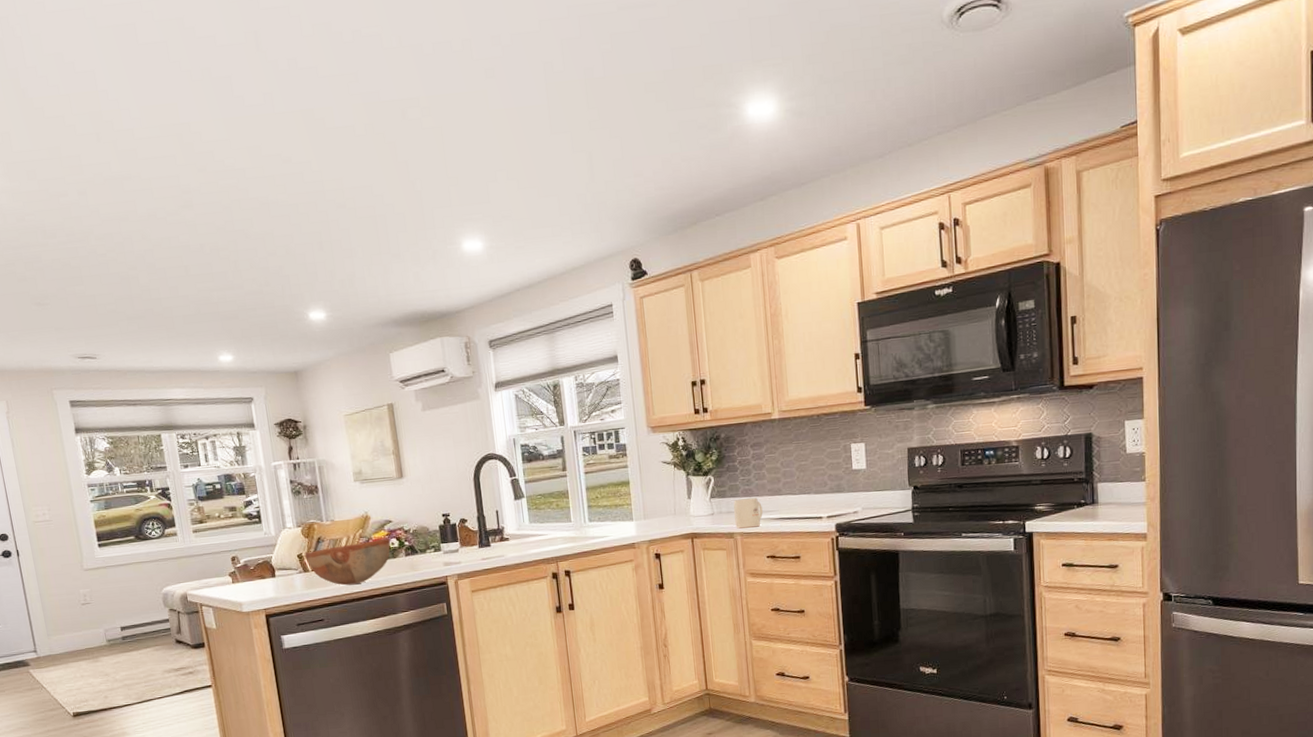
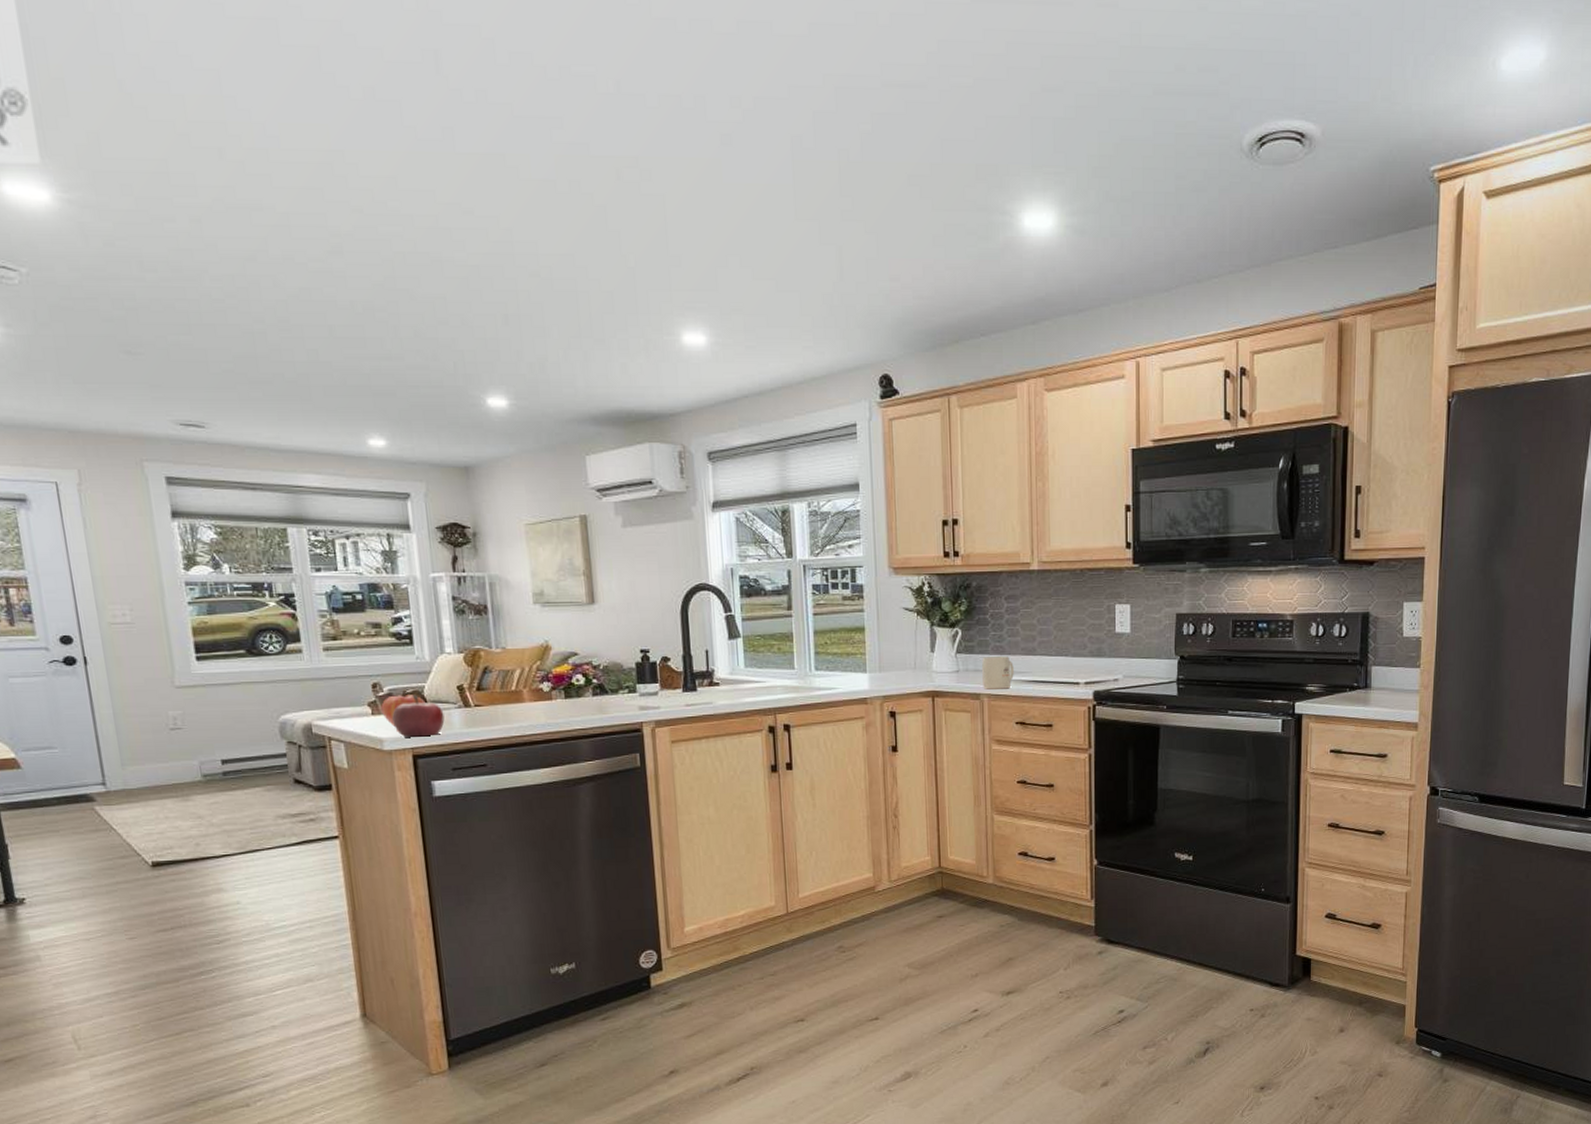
fruit: none [239,560,273,593] -> present [381,689,426,728]
fruit: none [248,564,289,600] -> present [392,695,445,737]
bowl: present [305,538,391,586] -> none [466,673,576,726]

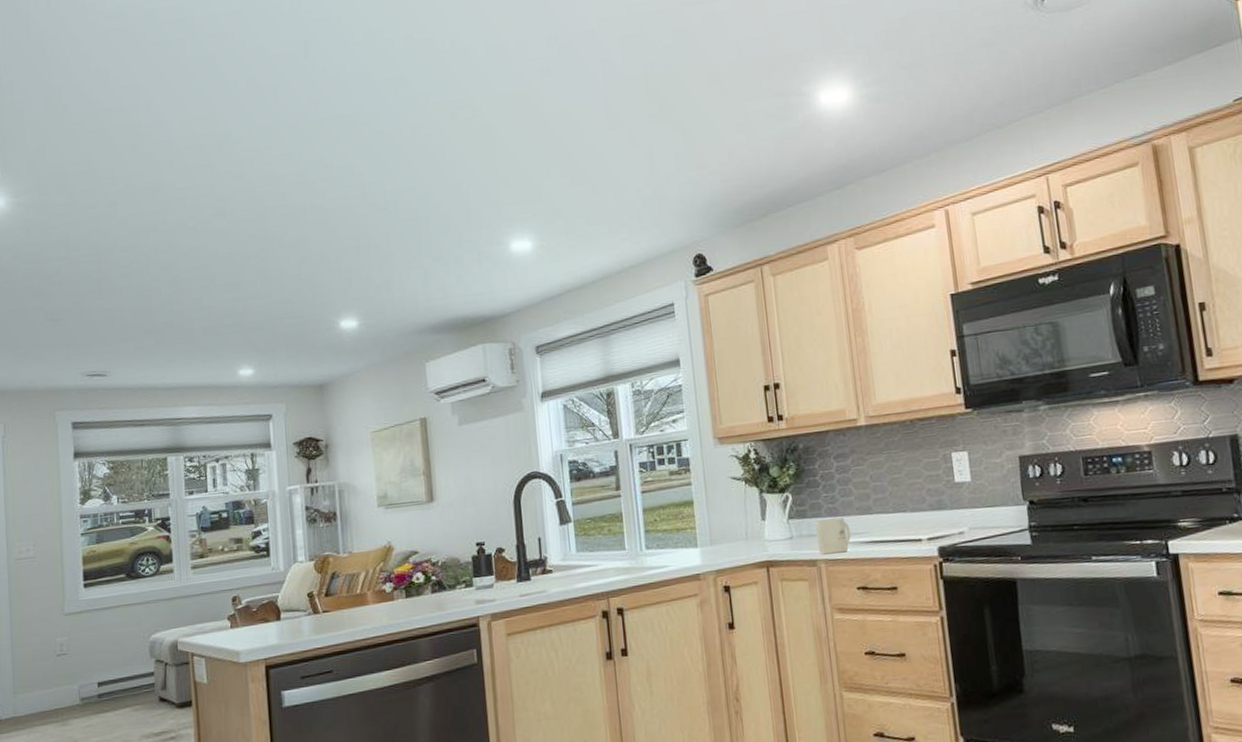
fruit: present [381,689,426,728] -> none [239,600,279,640]
fruit: present [392,695,445,737] -> none [248,605,295,648]

